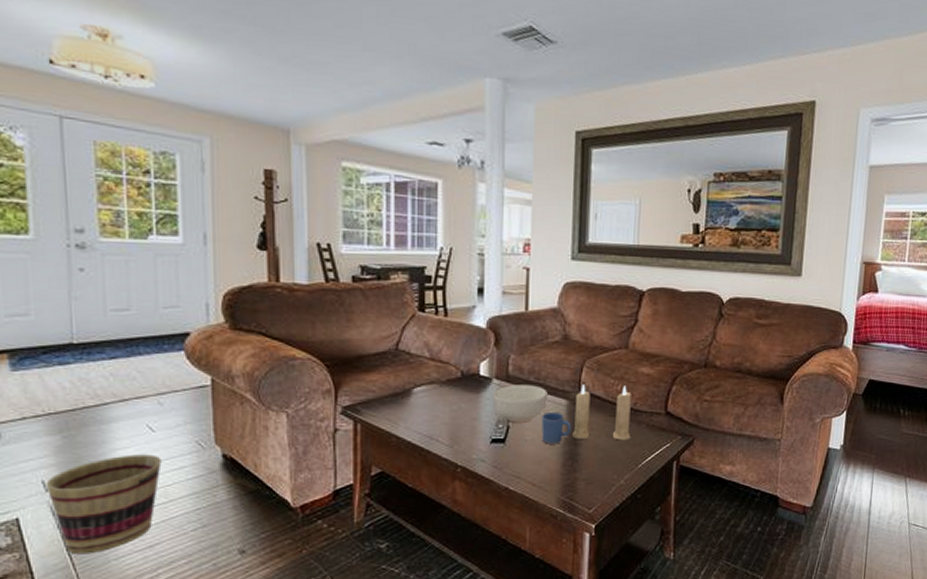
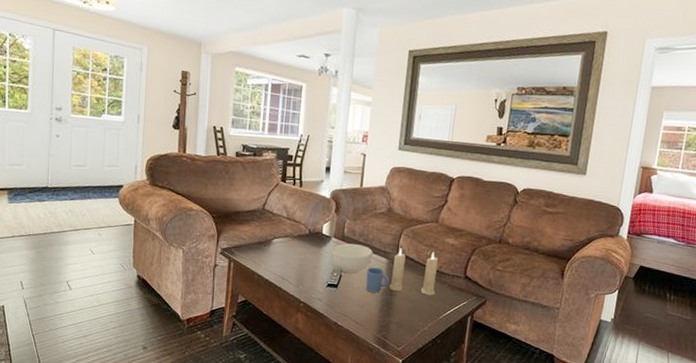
basket: present [45,454,162,555] -> none [22,269,97,336]

